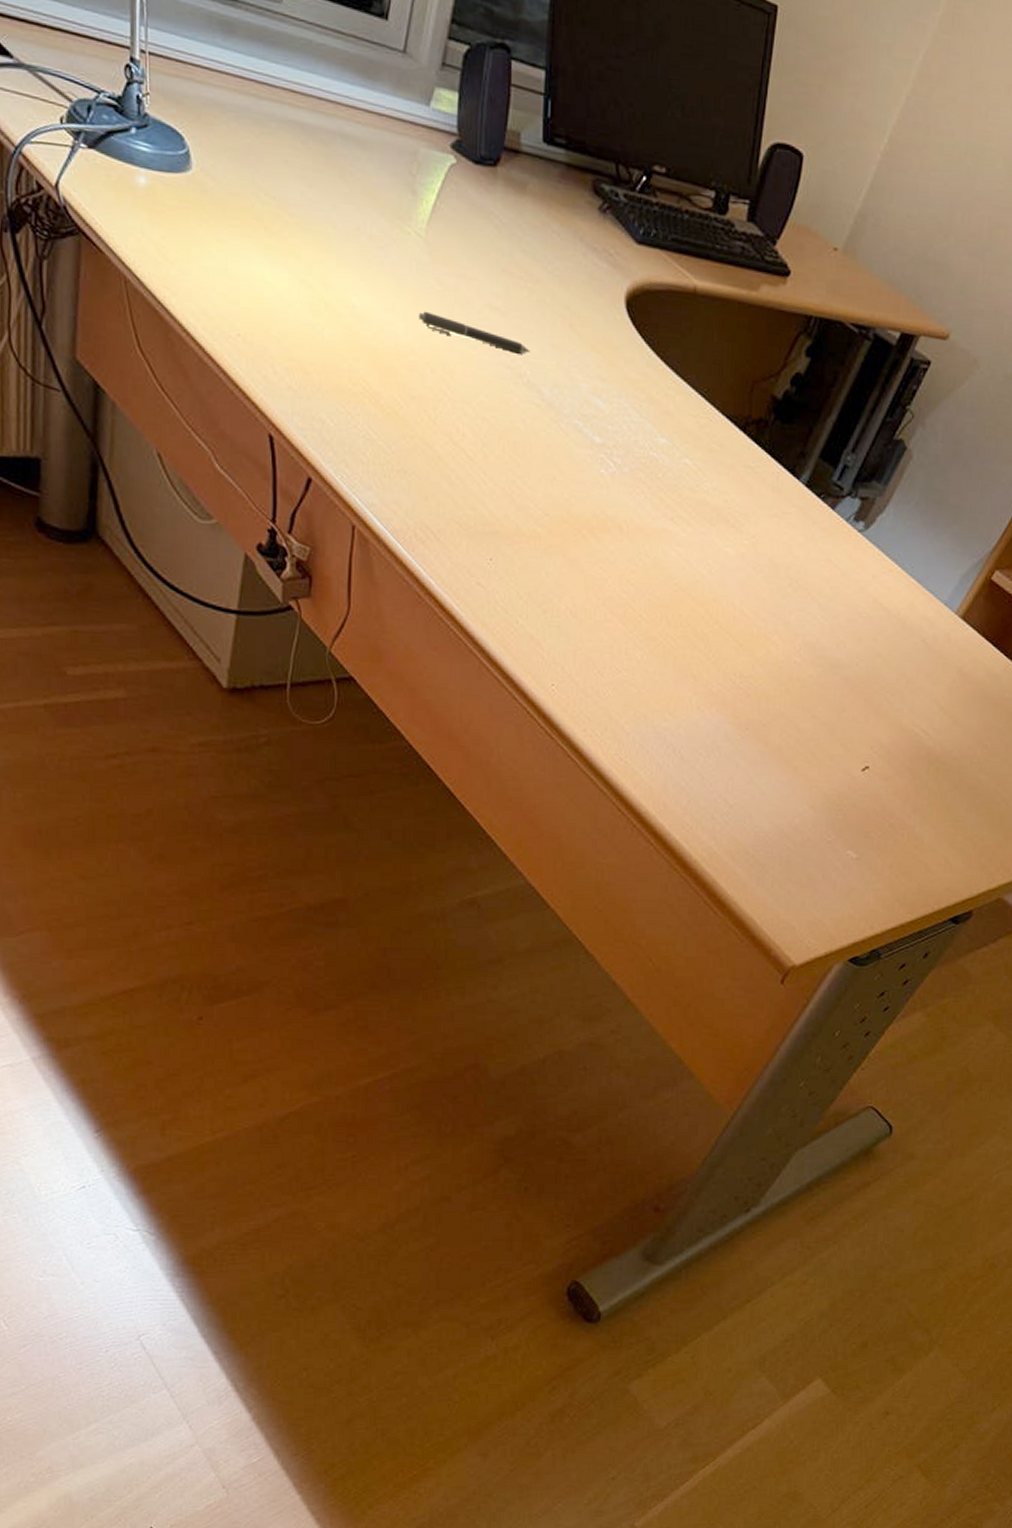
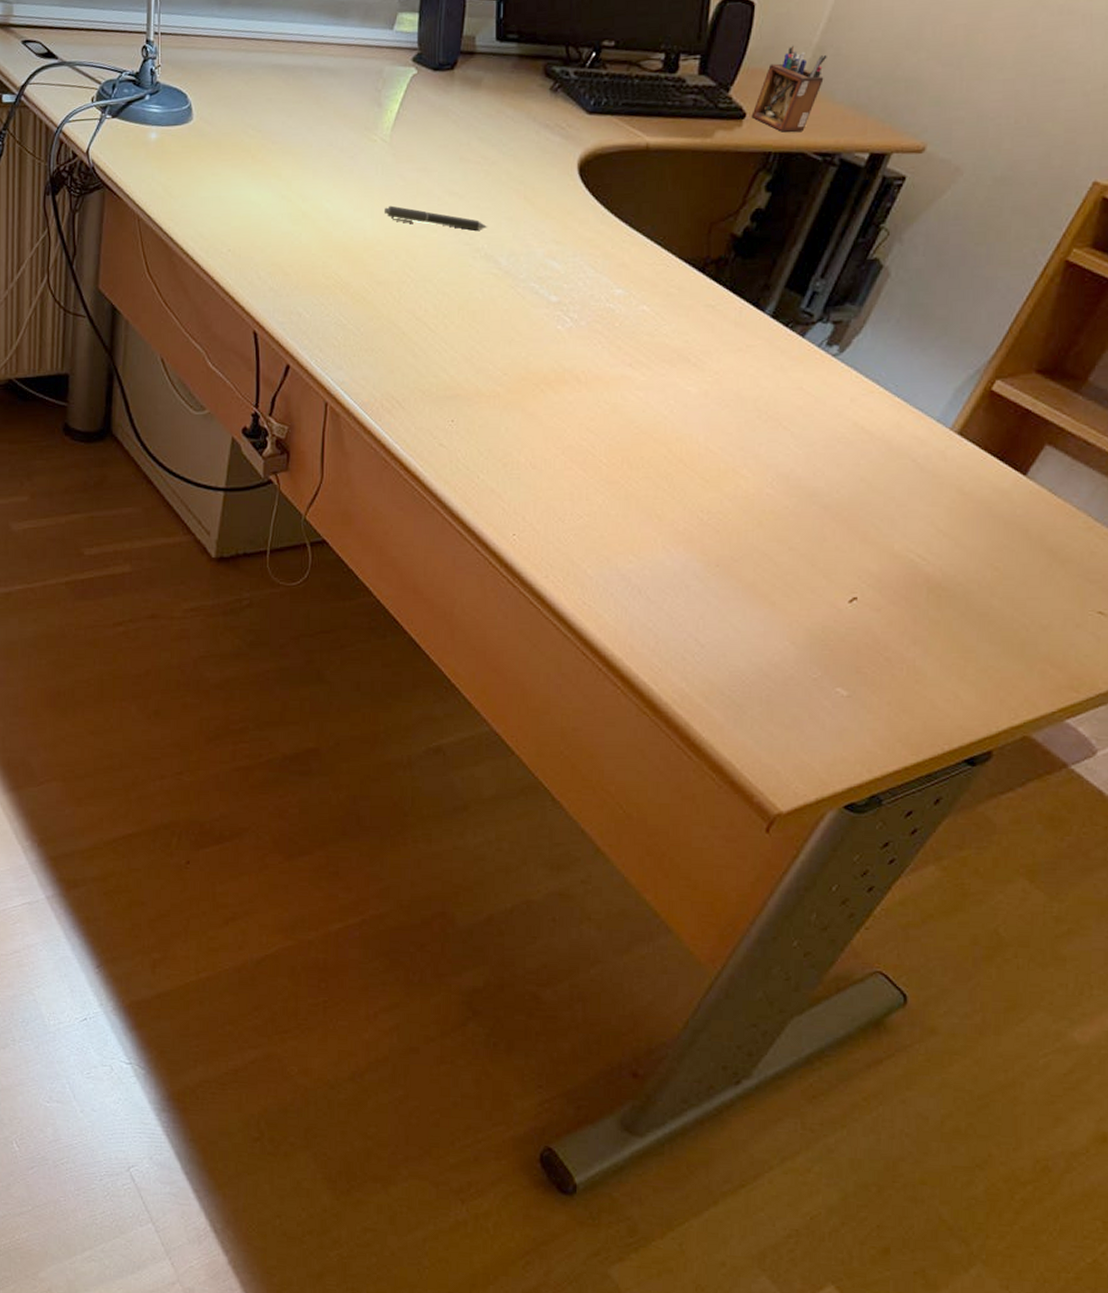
desk organizer: none [795,207,868,299] -> present [751,45,827,132]

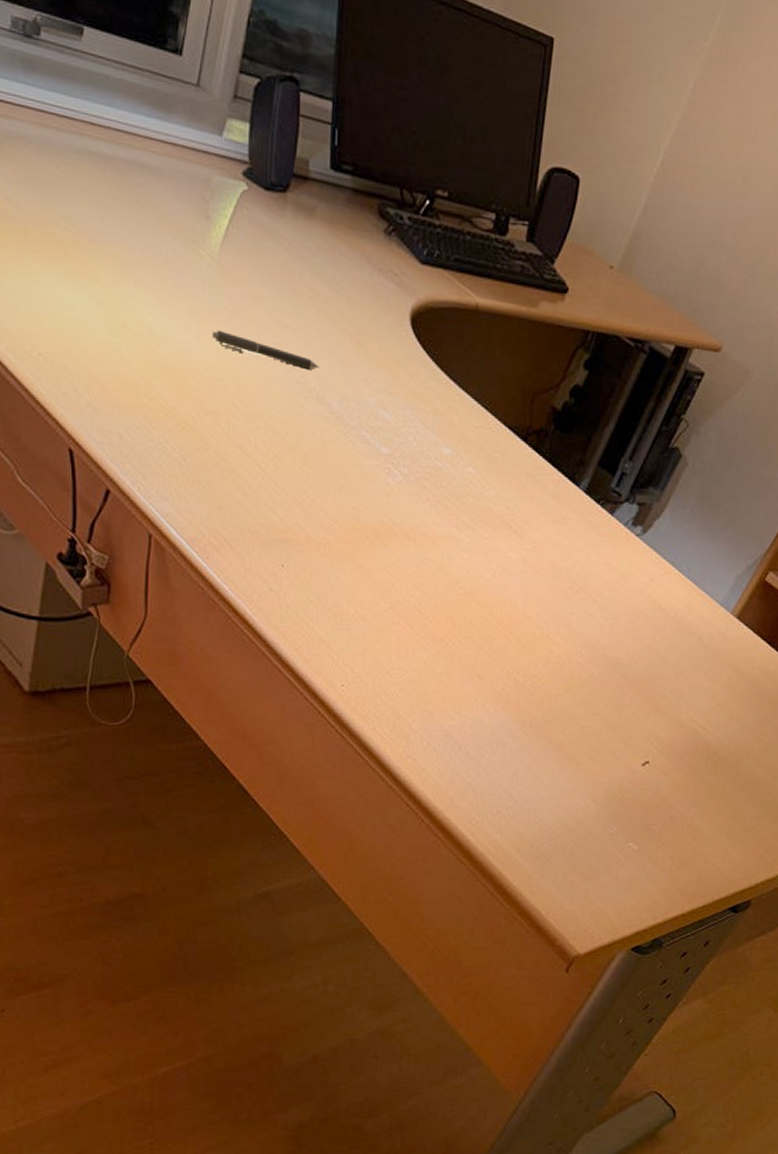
desk organizer: present [751,45,827,132] -> none [573,227,642,314]

